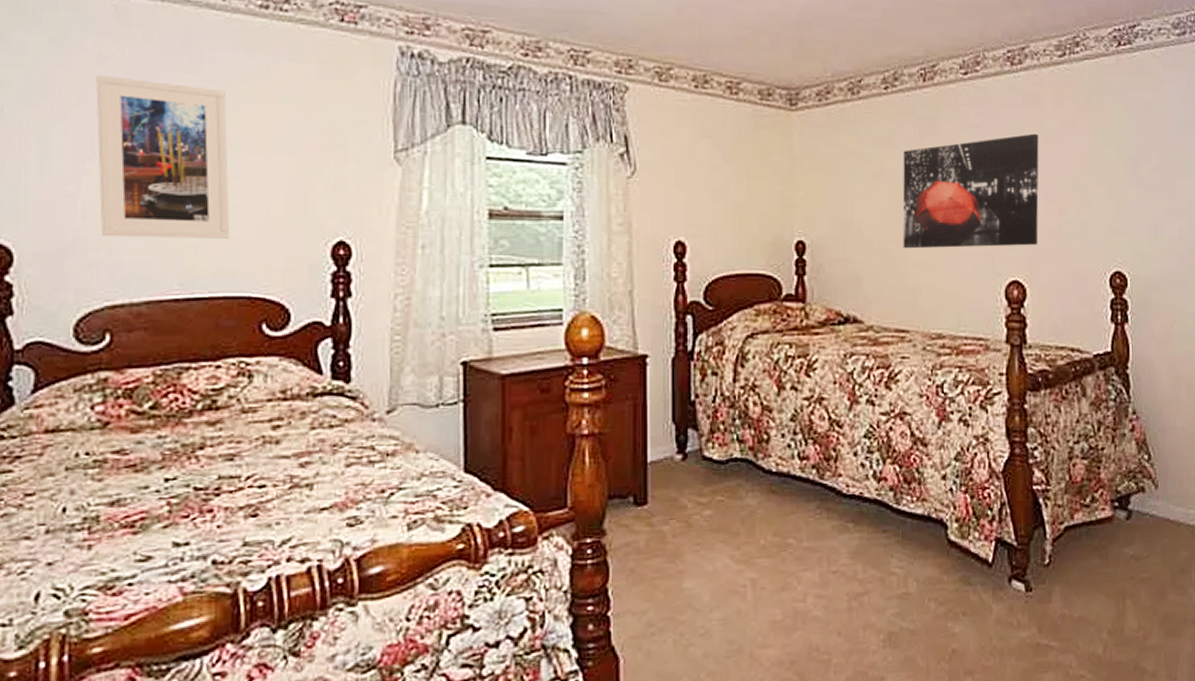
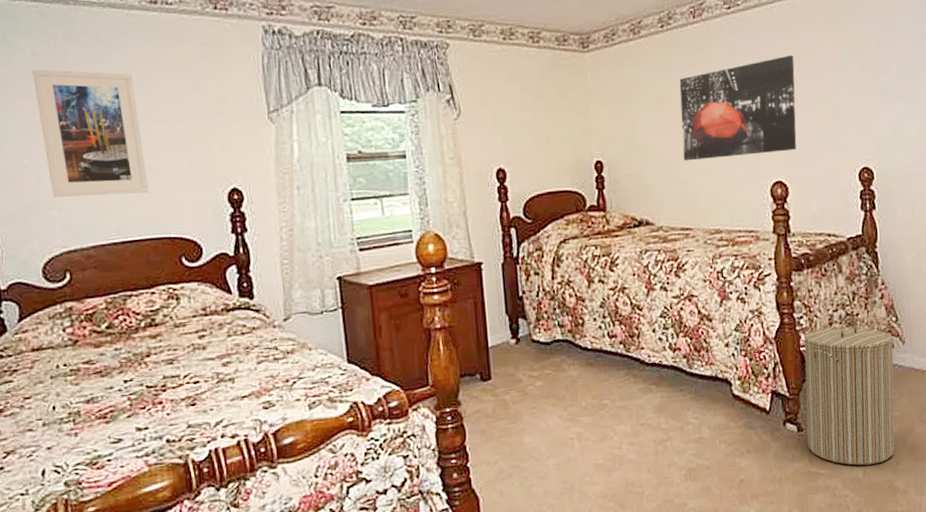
laundry hamper: none [1037,451,1145,639] -> present [804,317,895,466]

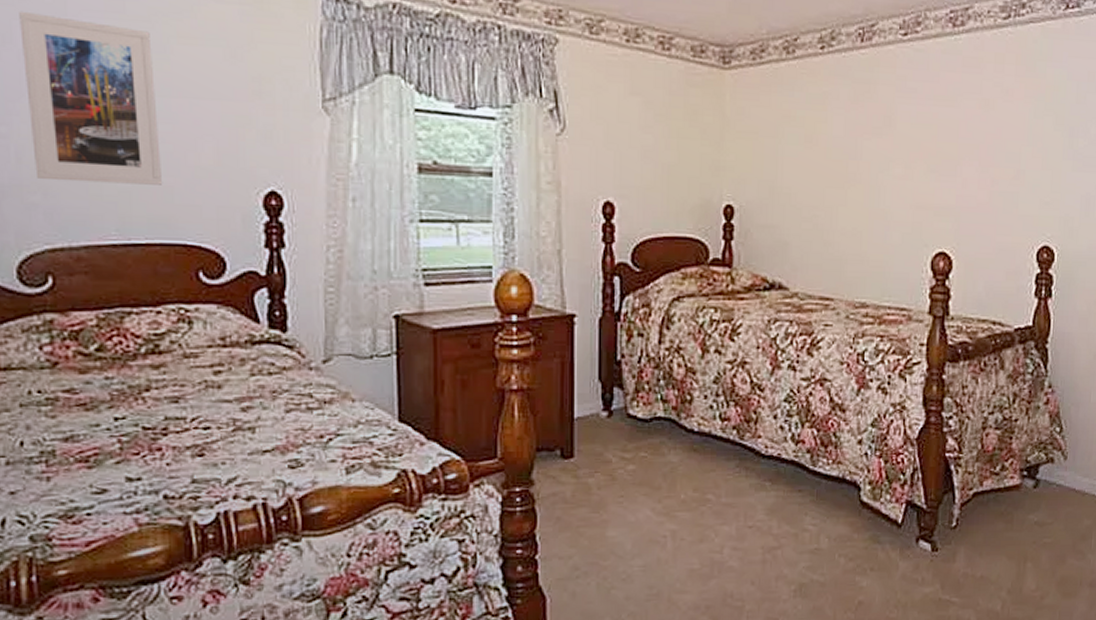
wall art: present [679,55,797,161] -> none [831,100,976,217]
laundry hamper: present [804,317,895,466] -> none [941,422,1055,597]

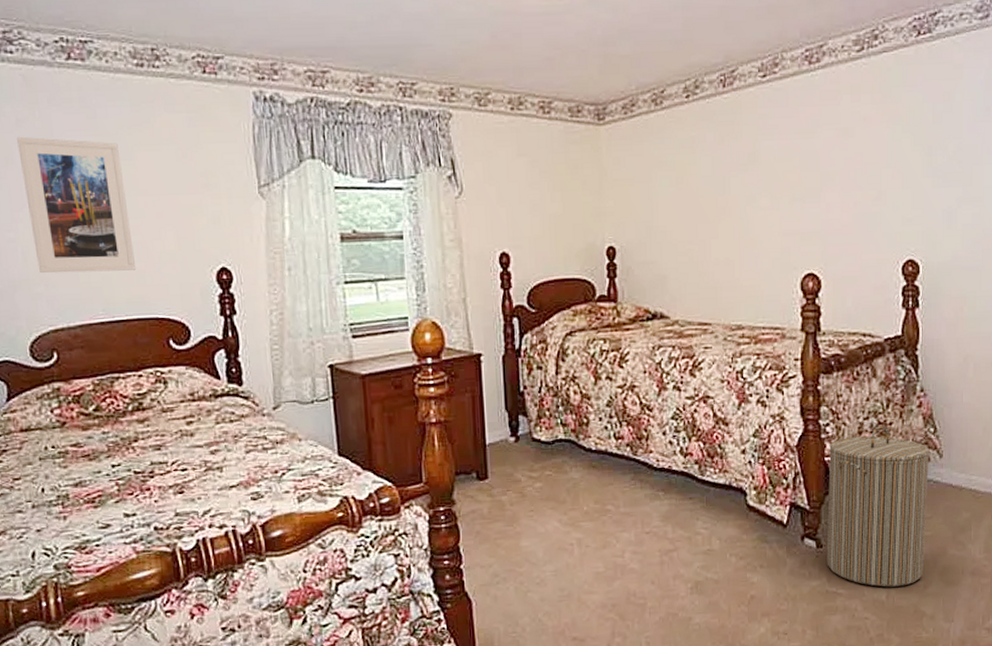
laundry hamper: none [941,422,1055,597] -> present [826,426,930,587]

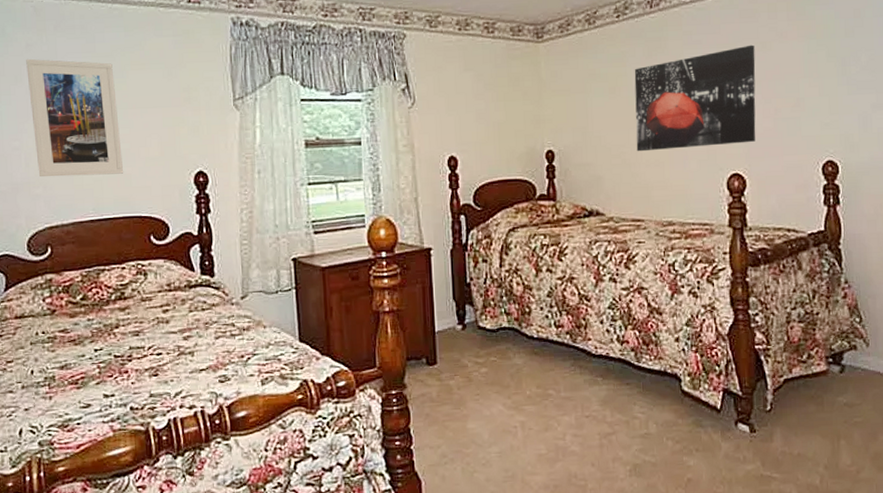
wall art: none [704,130,835,249] -> present [634,44,756,152]
laundry hamper: present [826,426,930,587] -> none [759,316,857,472]

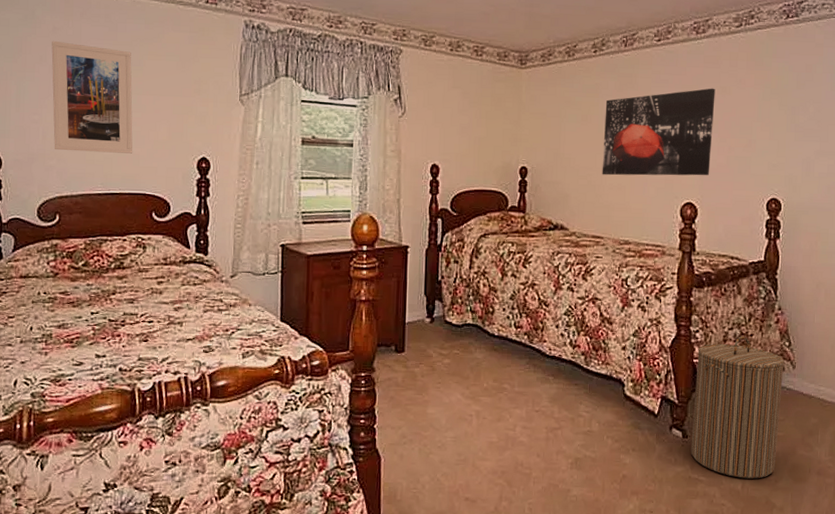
laundry hamper: none [759,316,857,472] -> present [691,336,785,479]

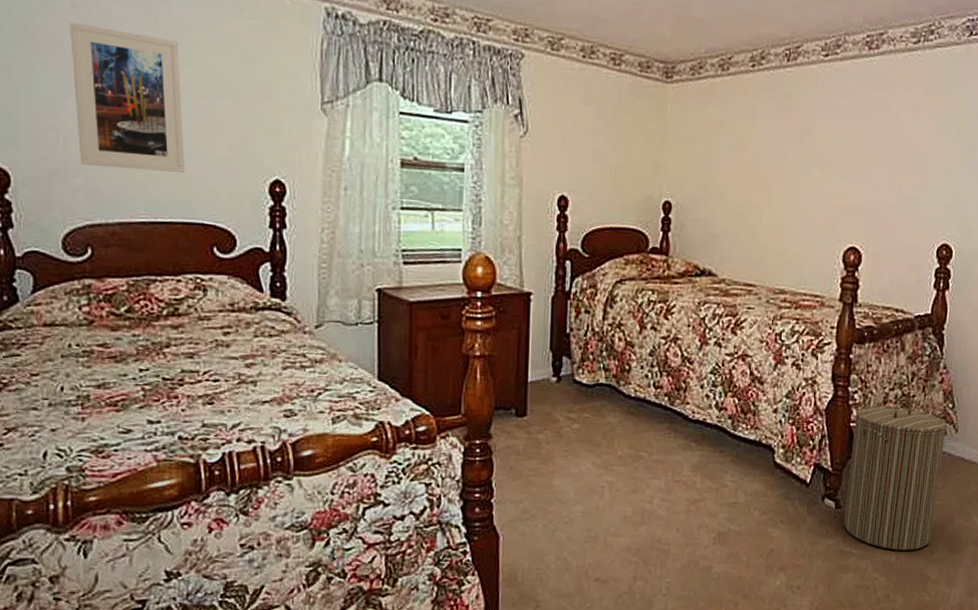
wall art: present [602,88,715,176] -> none [756,114,887,217]

